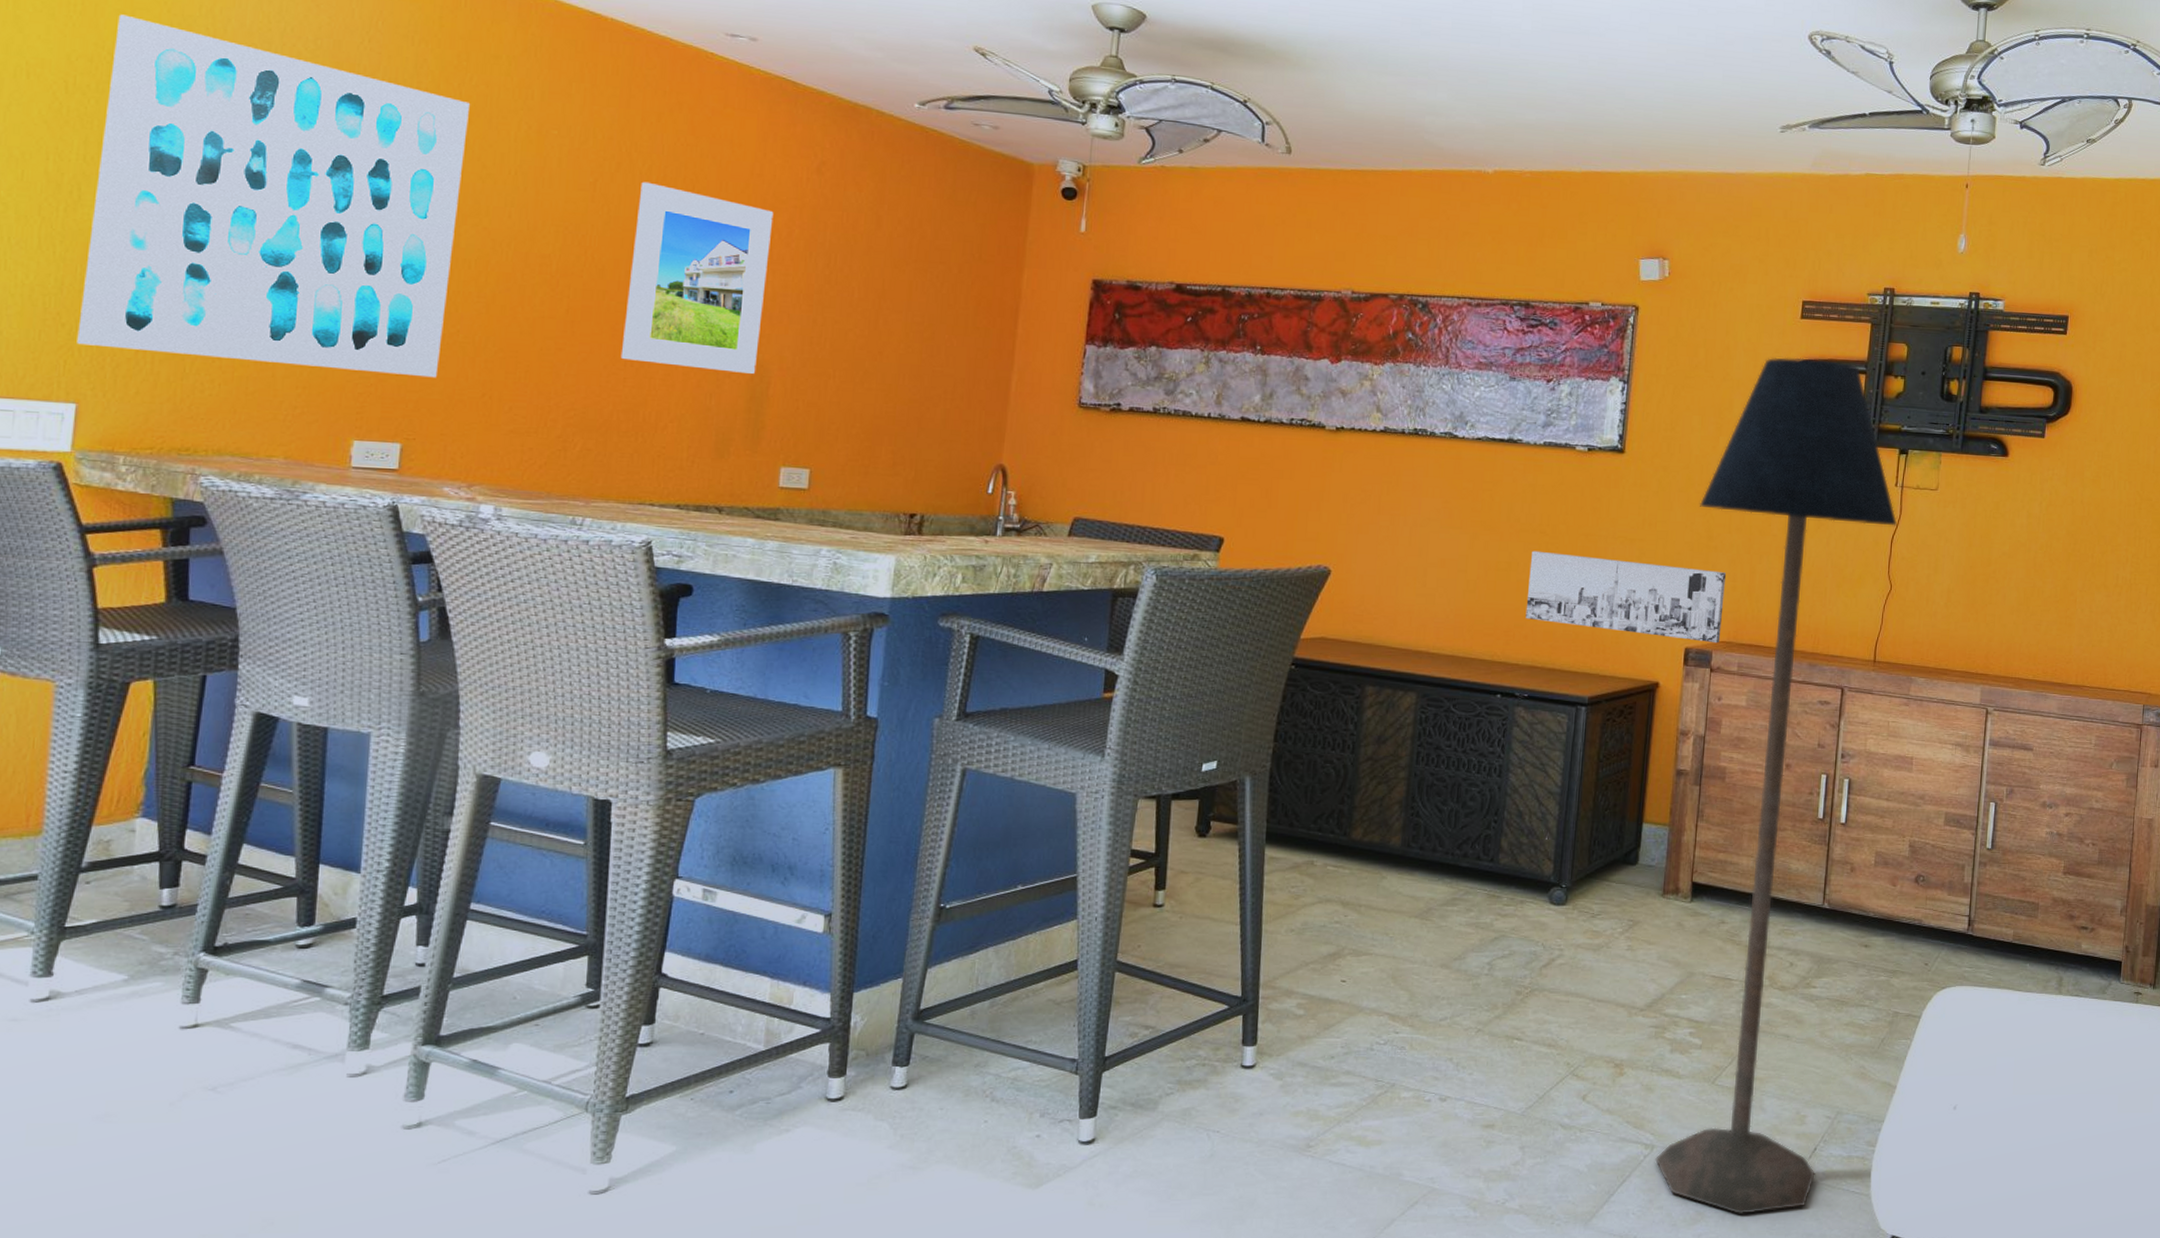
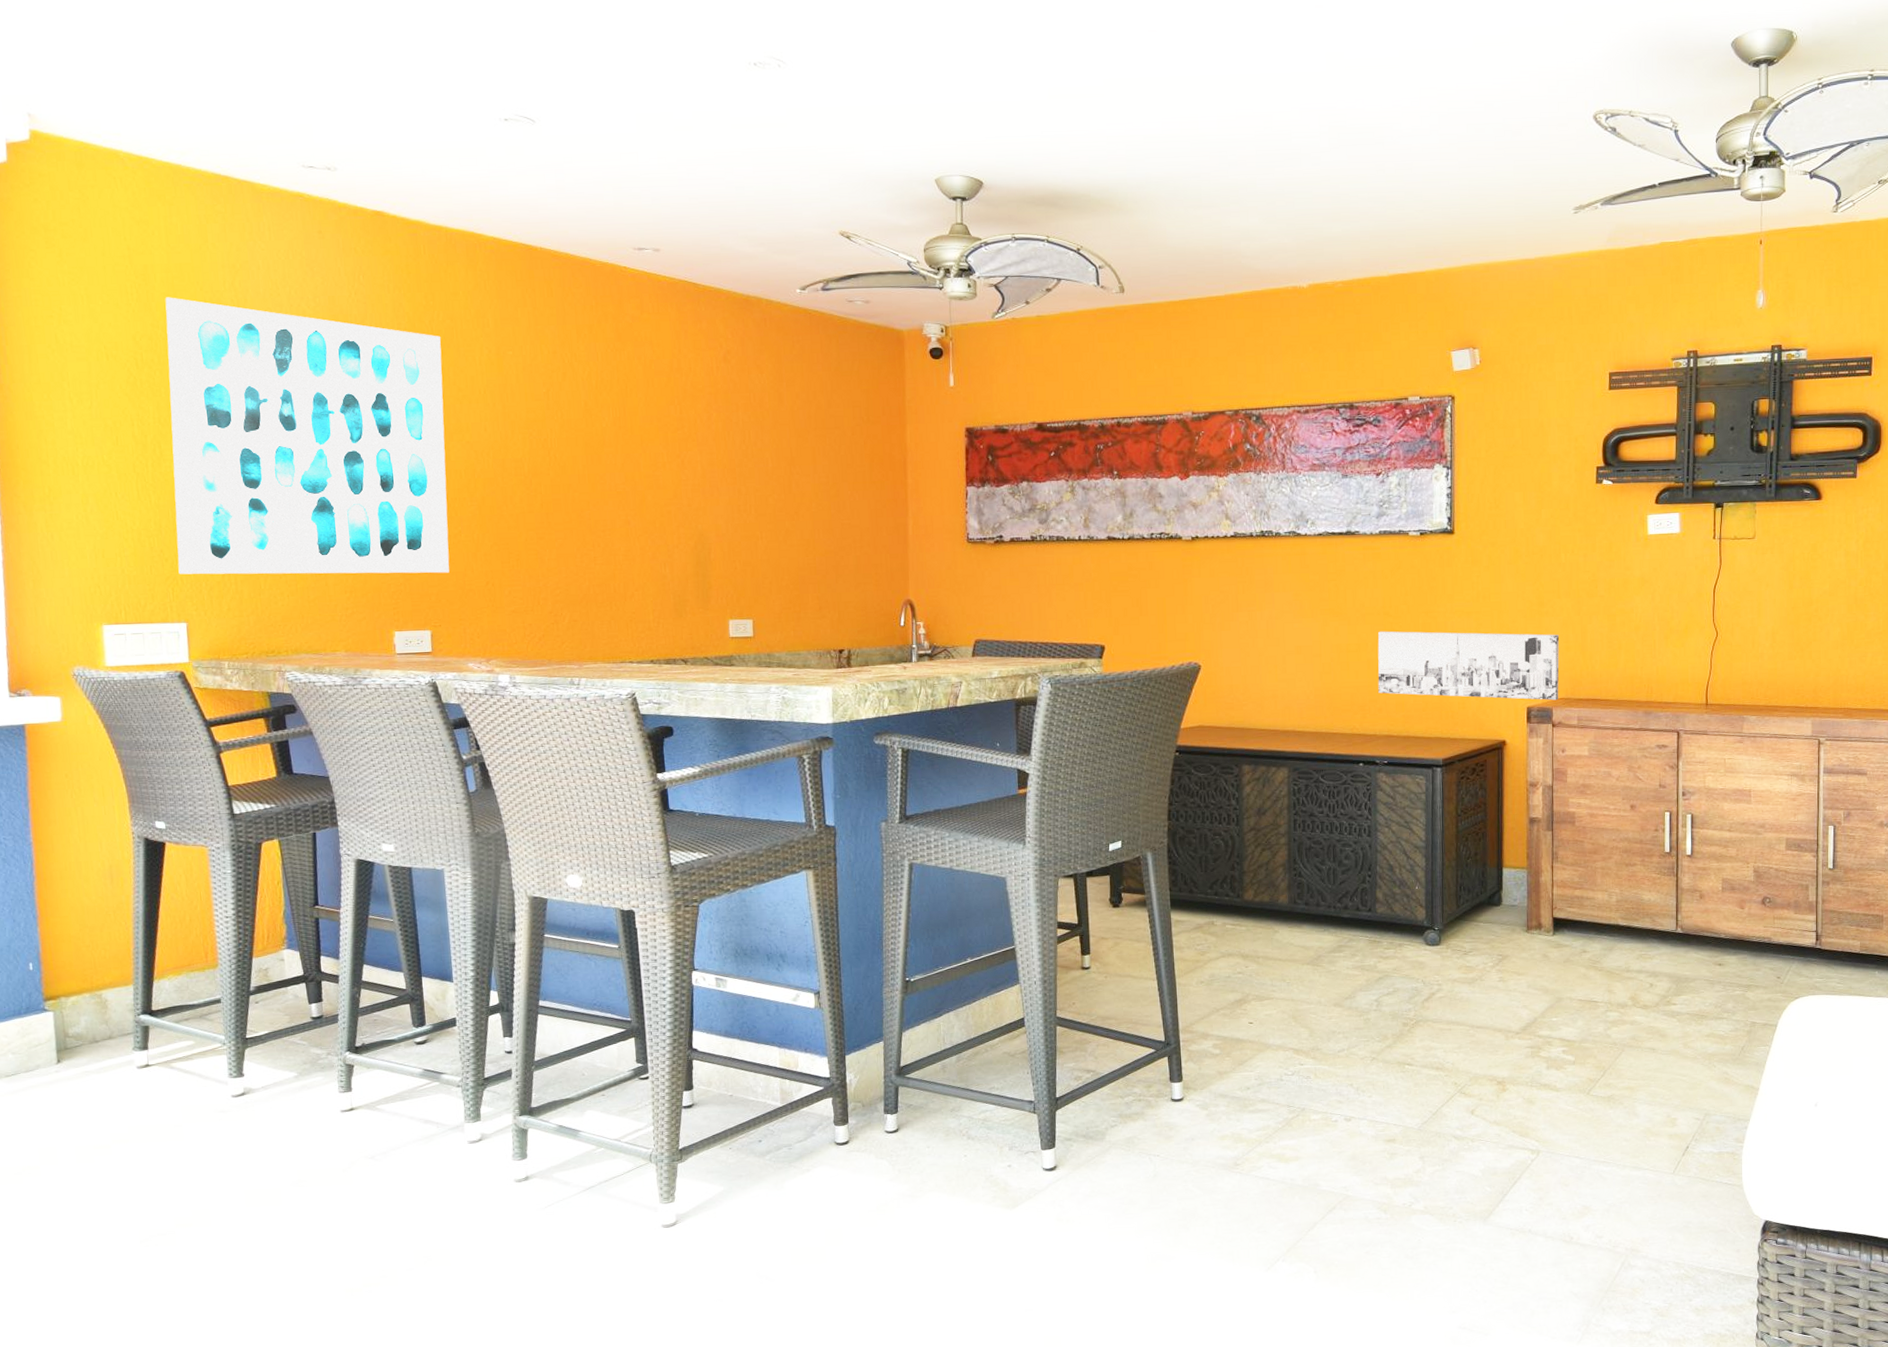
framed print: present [620,181,774,375] -> none [584,386,698,544]
floor lamp: present [1654,357,1897,1215] -> none [1528,426,1718,1208]

